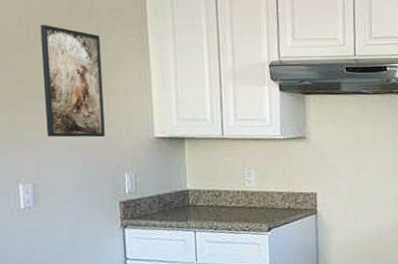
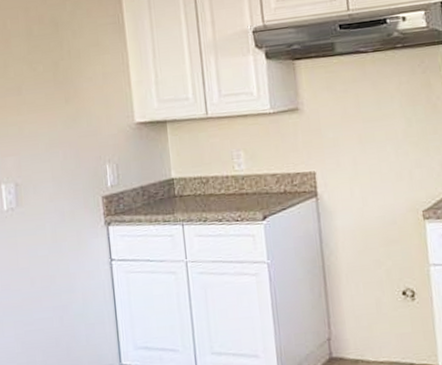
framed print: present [40,24,105,138] -> none [16,14,84,132]

